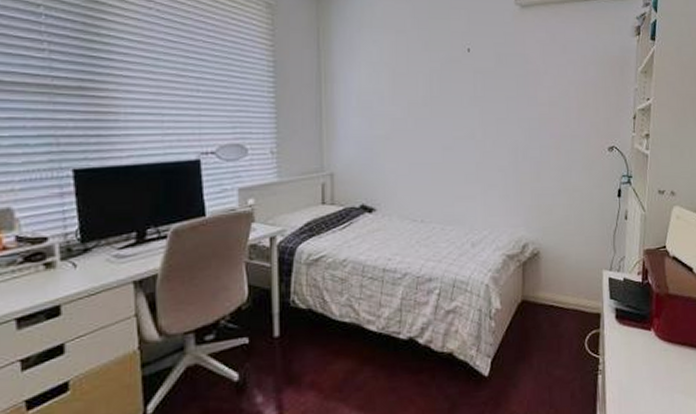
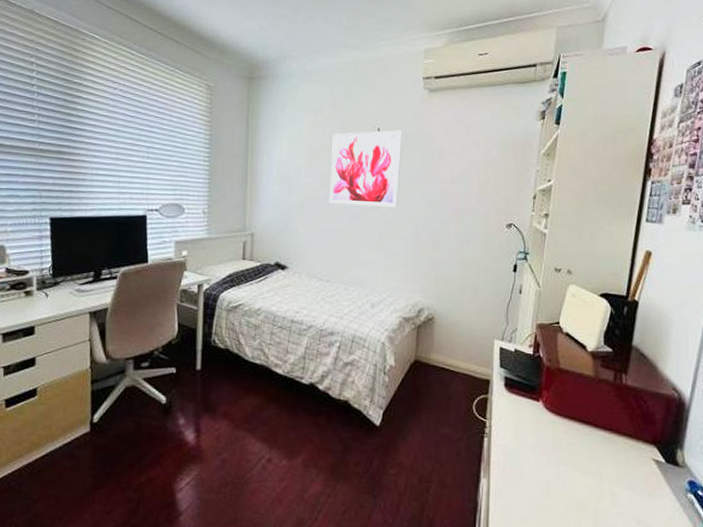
wall art: none [418,50,495,136] -> present [329,130,403,208]

